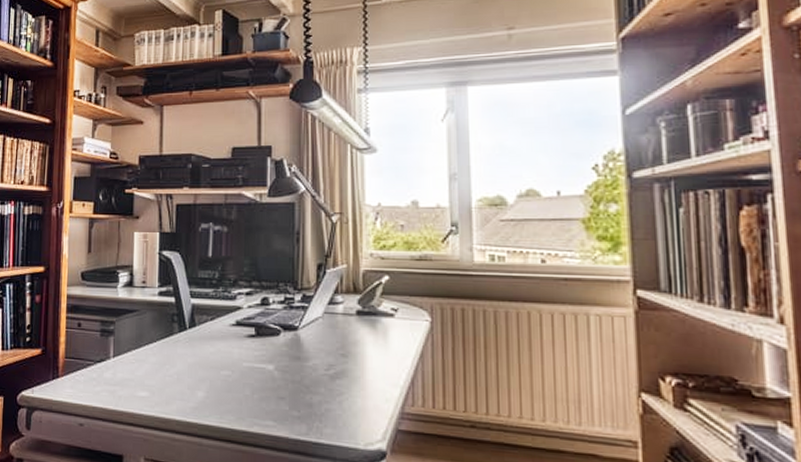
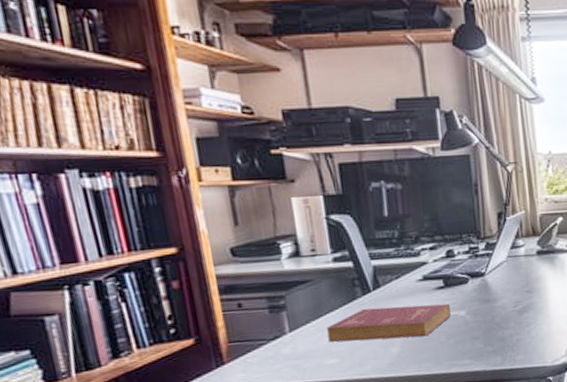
book: none [144,346,259,386] -> present [327,303,451,342]

